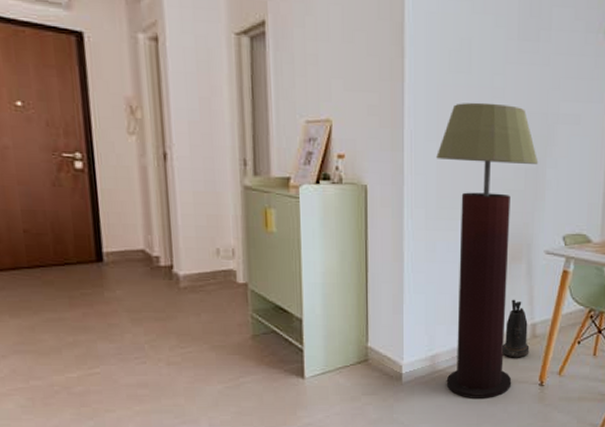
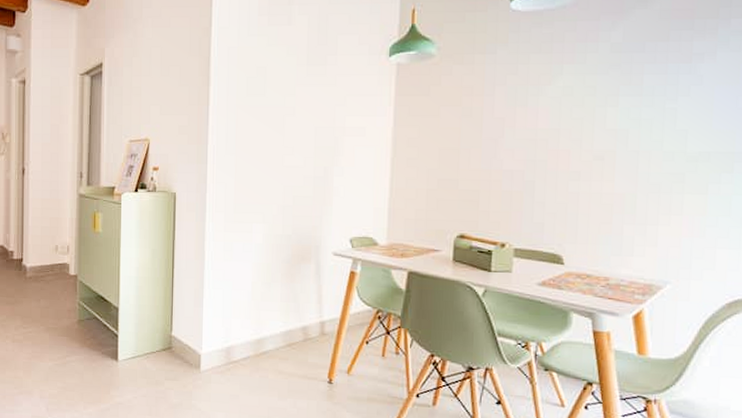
floor lamp: present [436,102,539,398] -> none [235,120,326,392]
watering can: present [502,299,530,358] -> none [292,297,318,354]

